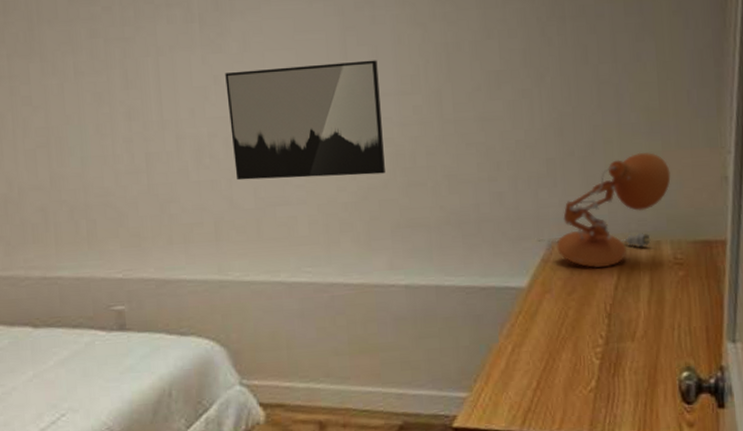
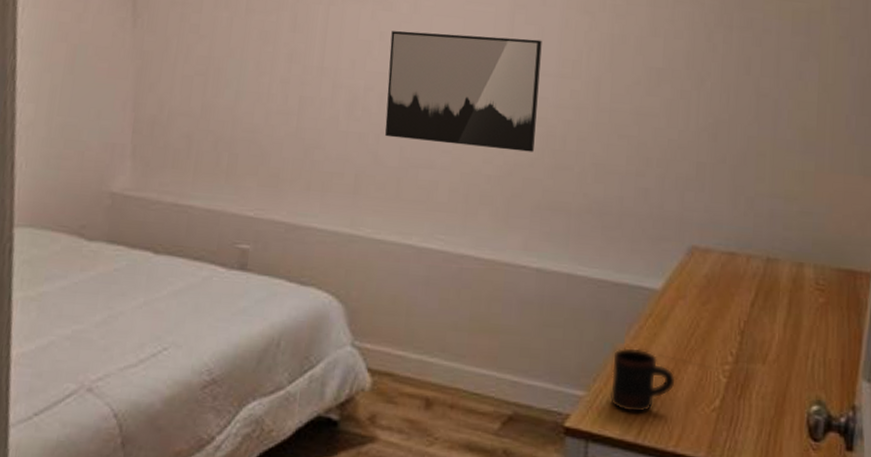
mug: none [490,345,552,405] -> present [610,348,675,413]
desk lamp: present [535,152,671,268] -> none [675,170,821,283]

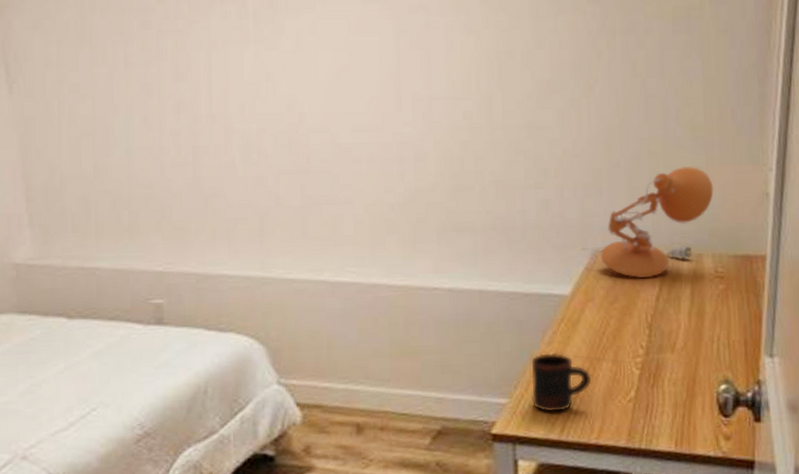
wall art: present [385,31,542,152] -> none [277,64,433,178]
desk lamp: none [675,170,821,283] -> present [579,166,714,278]

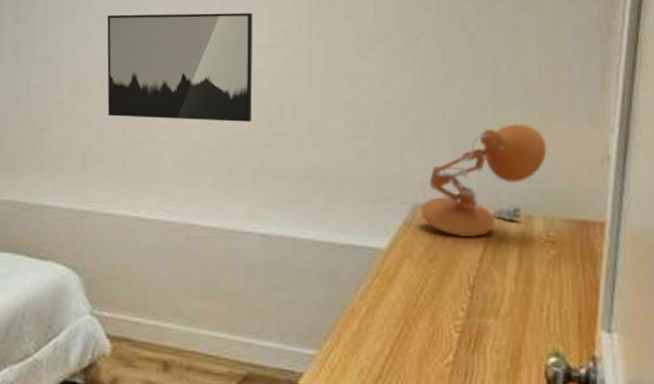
wall art: none [277,64,433,178] -> present [107,12,253,122]
mug: present [531,353,592,412] -> none [342,307,406,369]

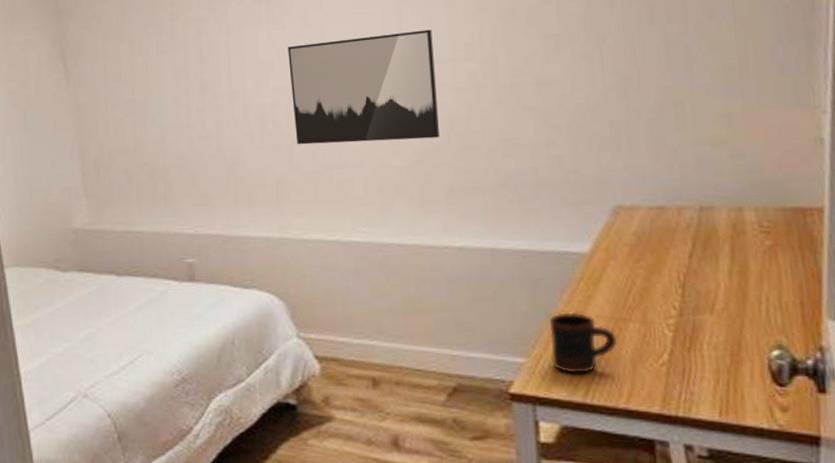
mug: none [342,307,406,369] -> present [549,312,618,374]
desk lamp: present [398,123,547,238] -> none [598,113,754,235]

